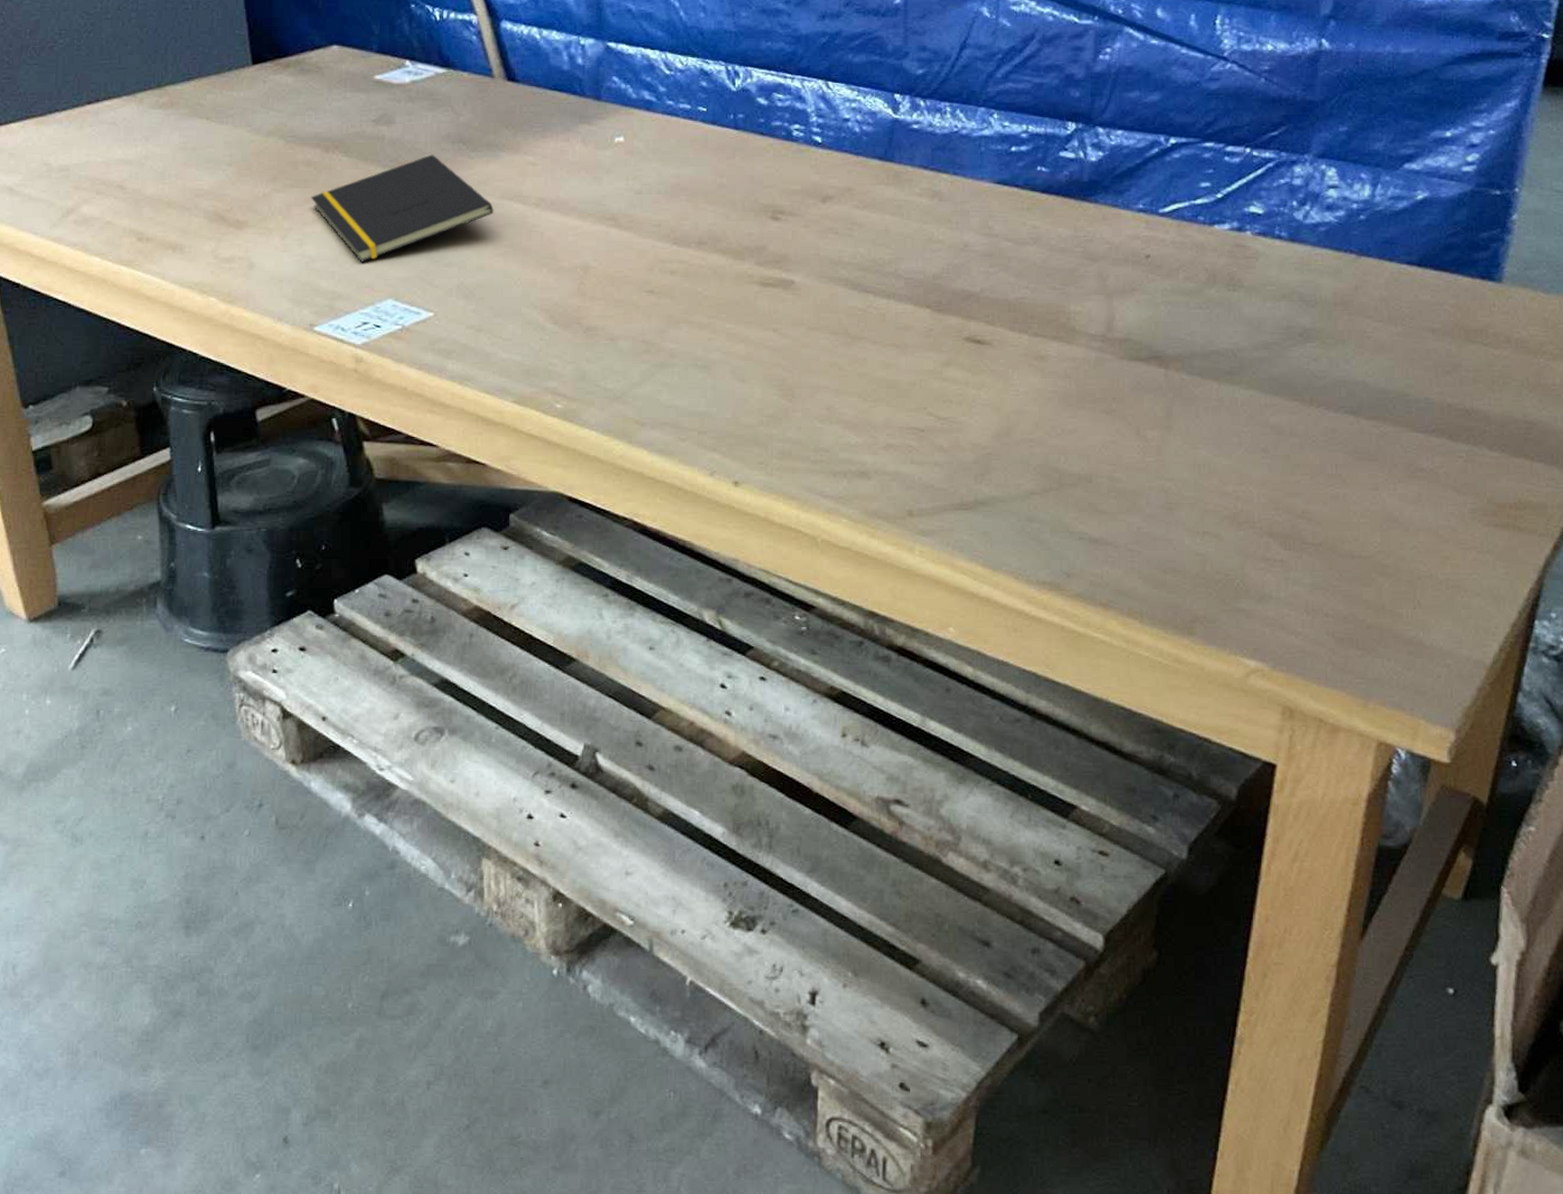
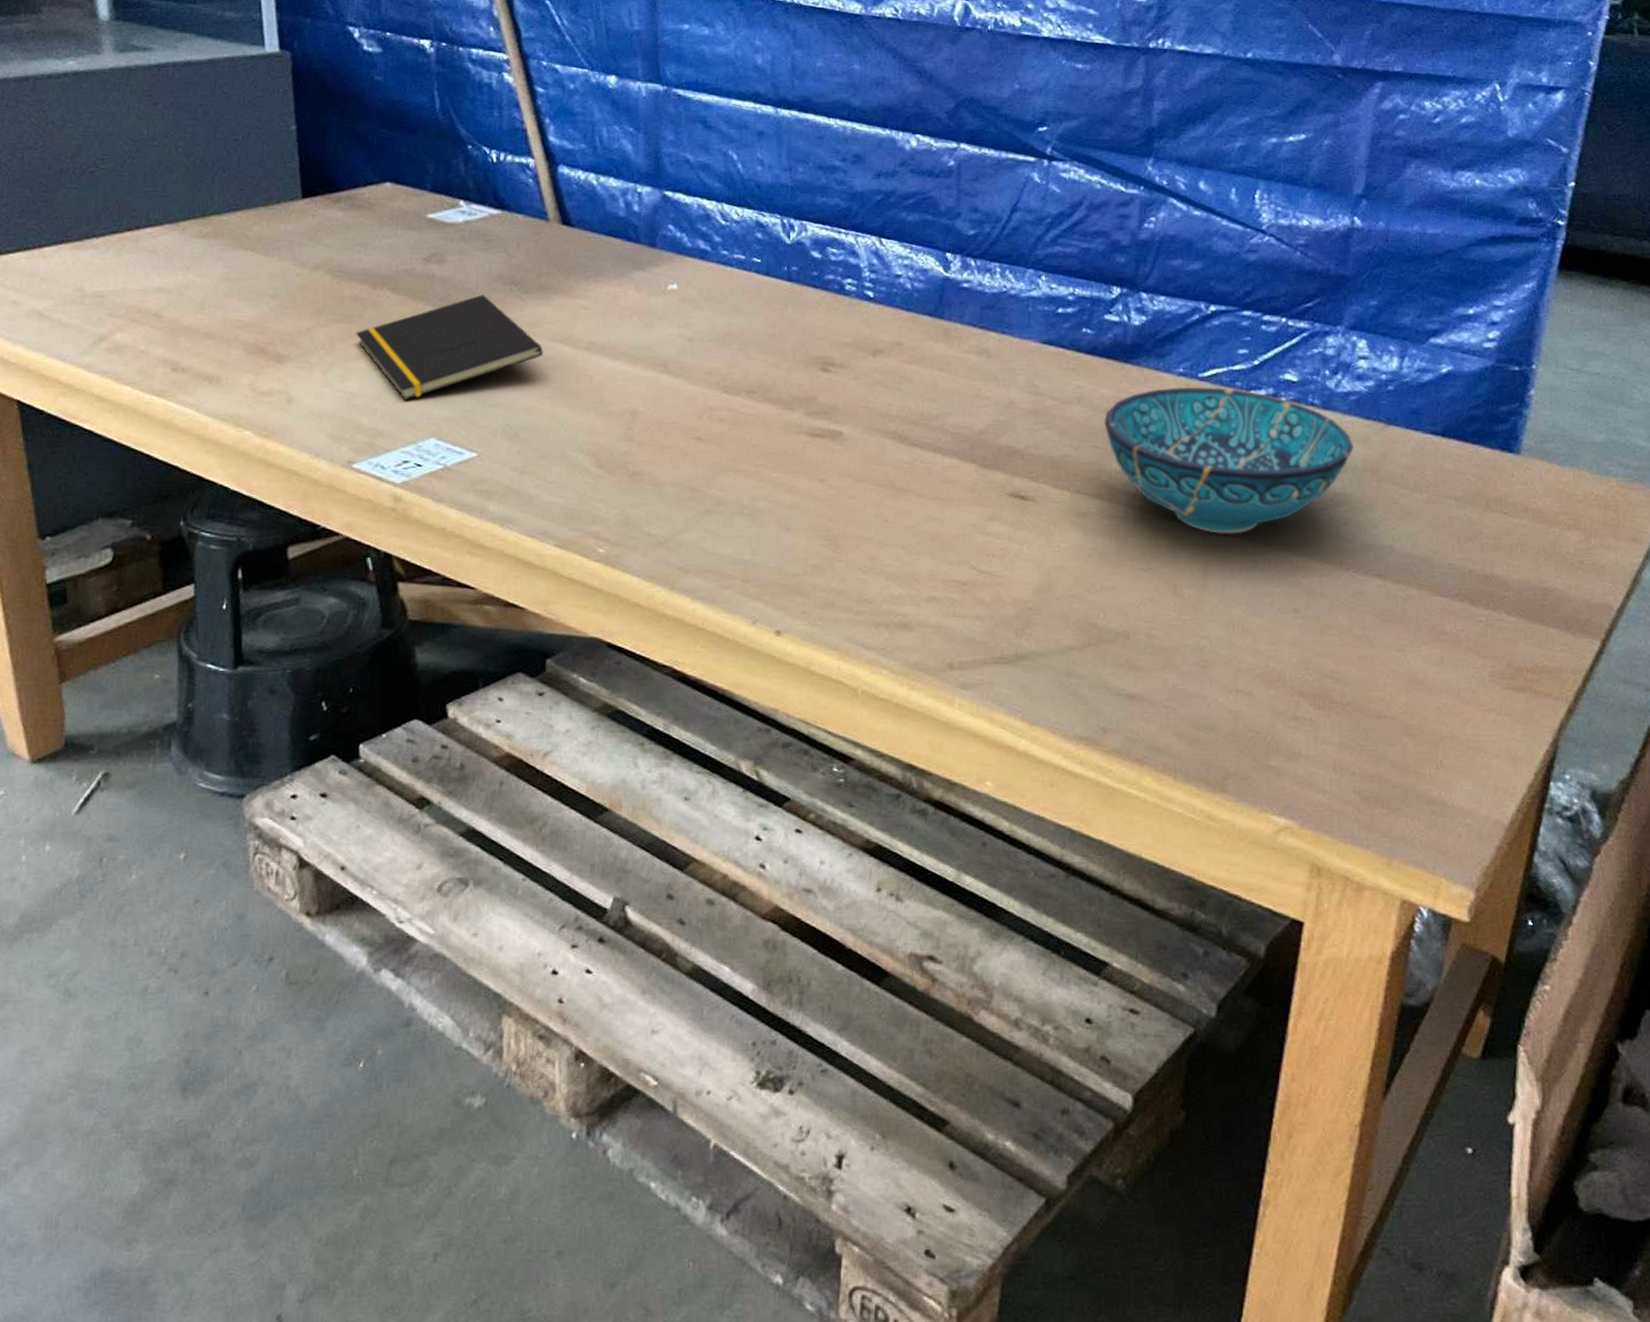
bowl: none [1061,223,1324,373] -> present [1104,386,1354,534]

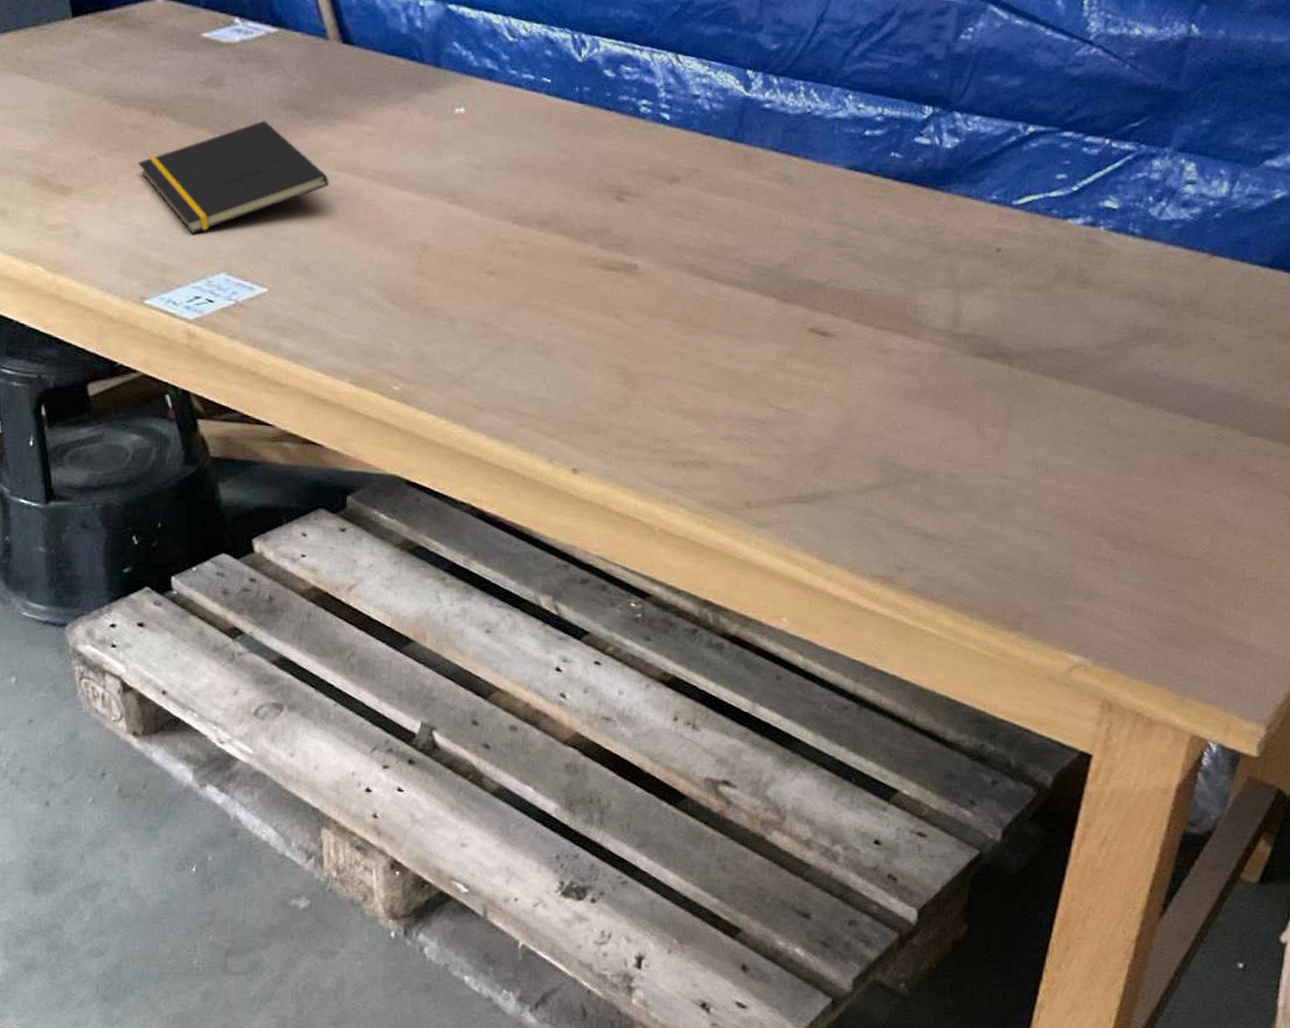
bowl: present [1104,386,1354,534] -> none [910,215,1174,372]

